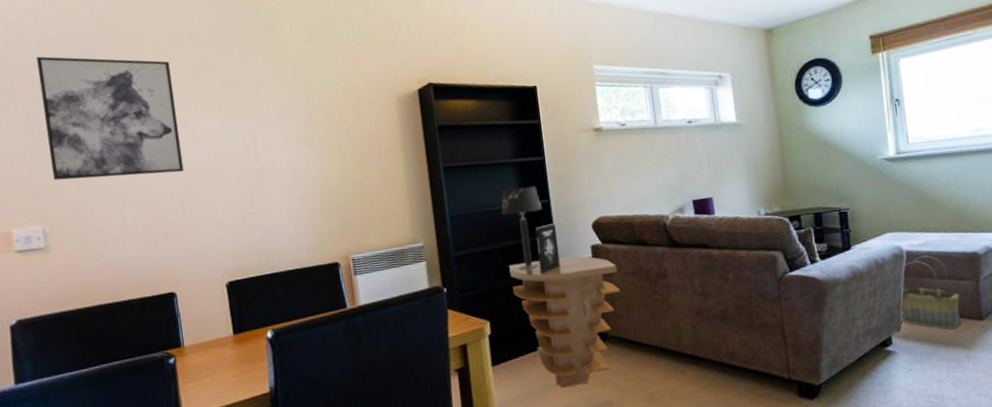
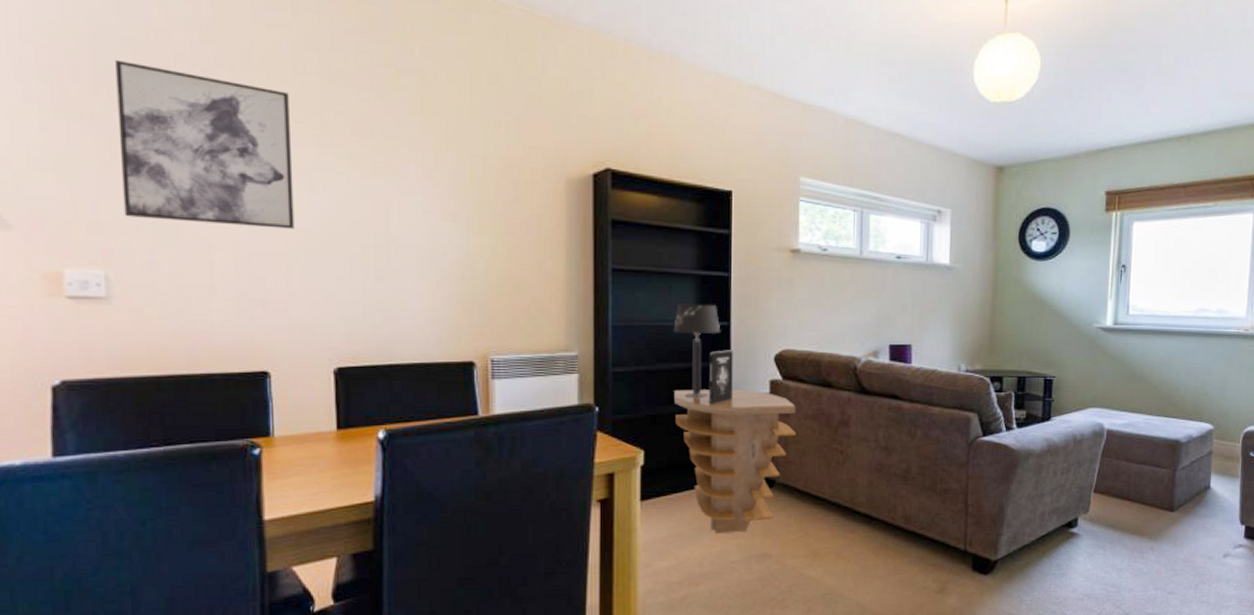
basket: present [899,255,961,330] -> none [1090,437,1154,518]

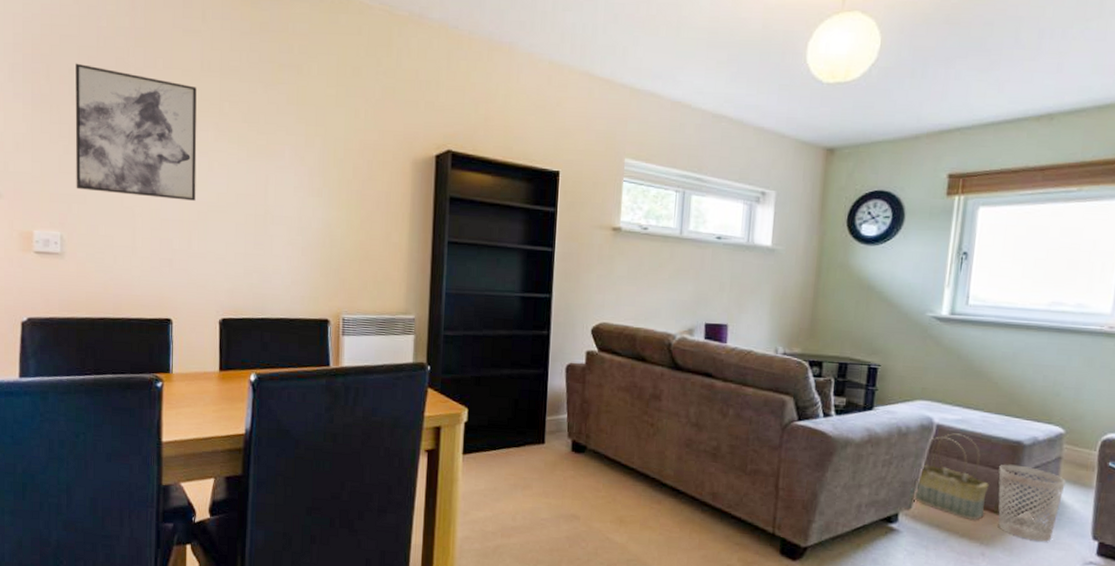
table lamp: present [673,303,721,399] -> none [499,275,543,364]
side table: present [674,389,797,534] -> none [497,354,610,492]
book: present [708,350,733,404] -> none [528,320,553,370]
basket: none [1090,437,1154,518] -> present [914,433,989,521]
wastebasket: none [1161,462,1217,531] -> present [998,464,1066,542]

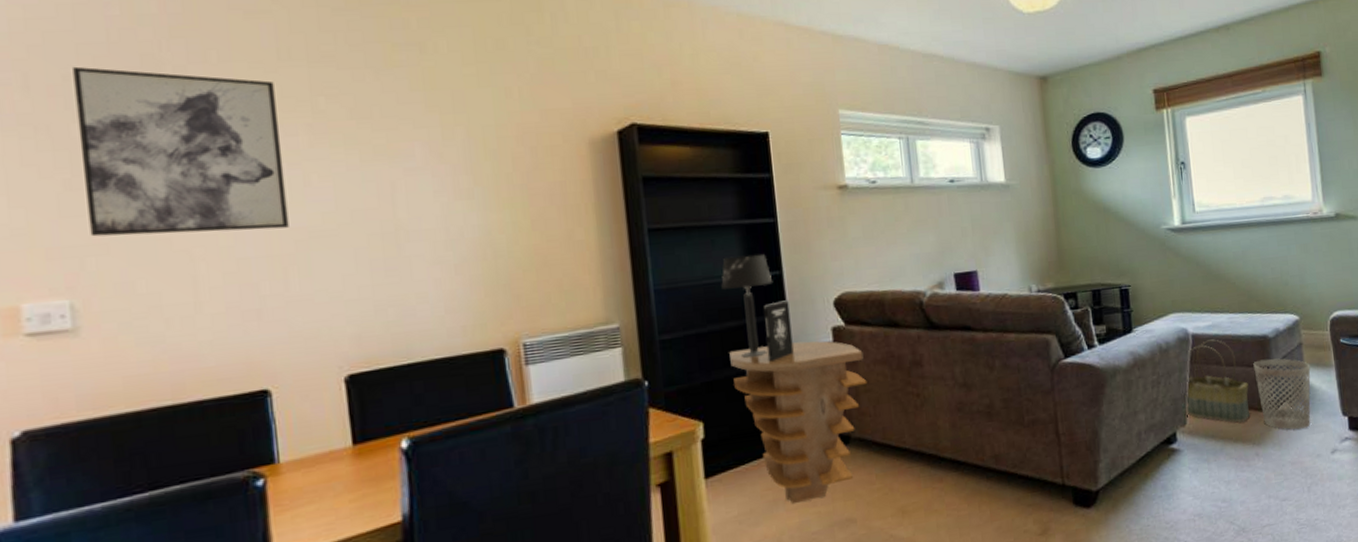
side table: none [497,354,610,492] -> present [729,341,868,505]
table lamp: none [499,275,543,364] -> present [721,253,773,358]
book: none [528,320,553,370] -> present [762,300,794,362]

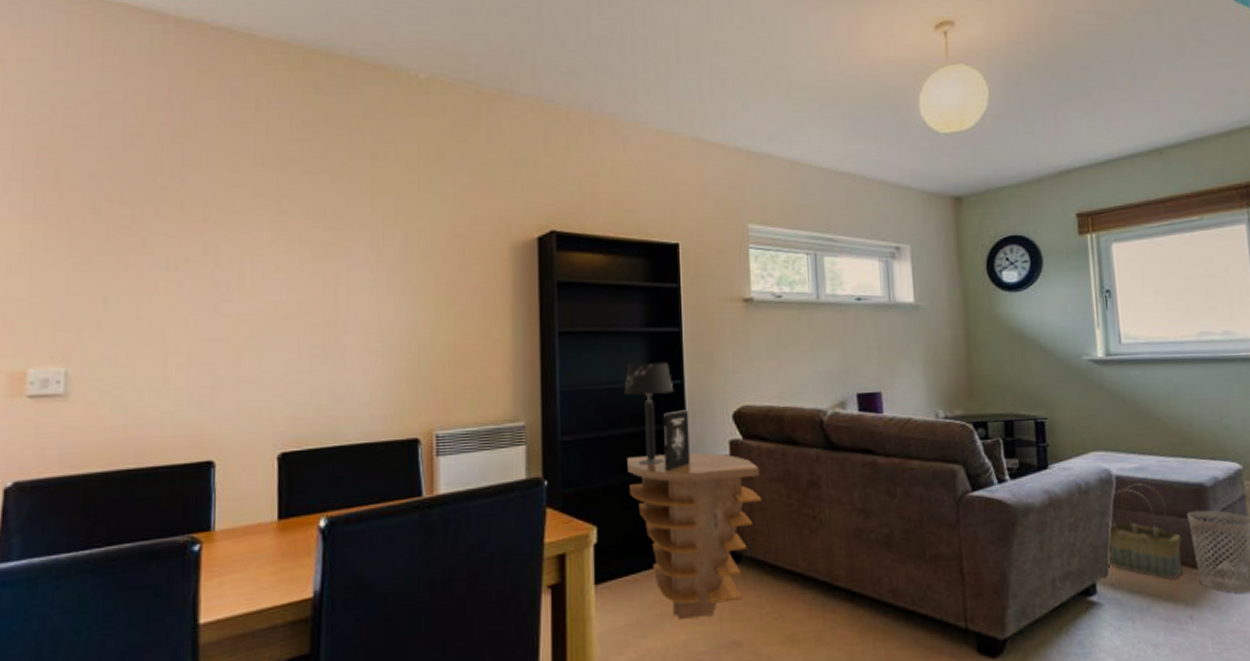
wall art: present [73,66,289,237] -> none [88,166,249,315]

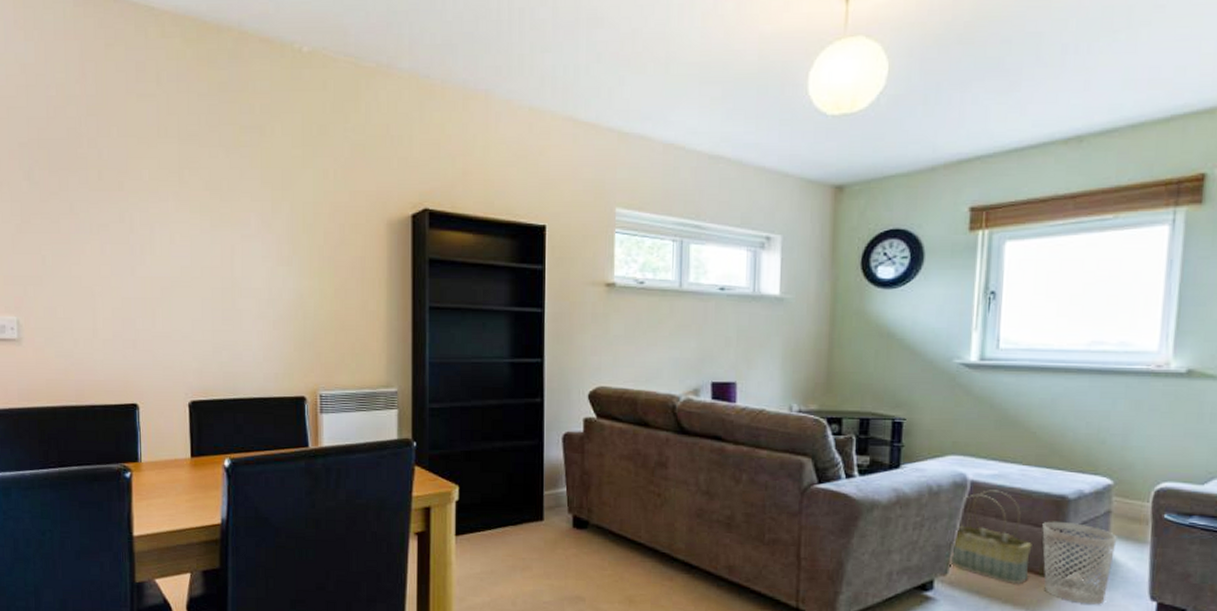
table lamp: present [624,362,674,466] -> none [487,340,535,436]
side table: present [627,452,762,621] -> none [488,426,611,574]
book: present [662,410,690,471] -> none [521,387,546,442]

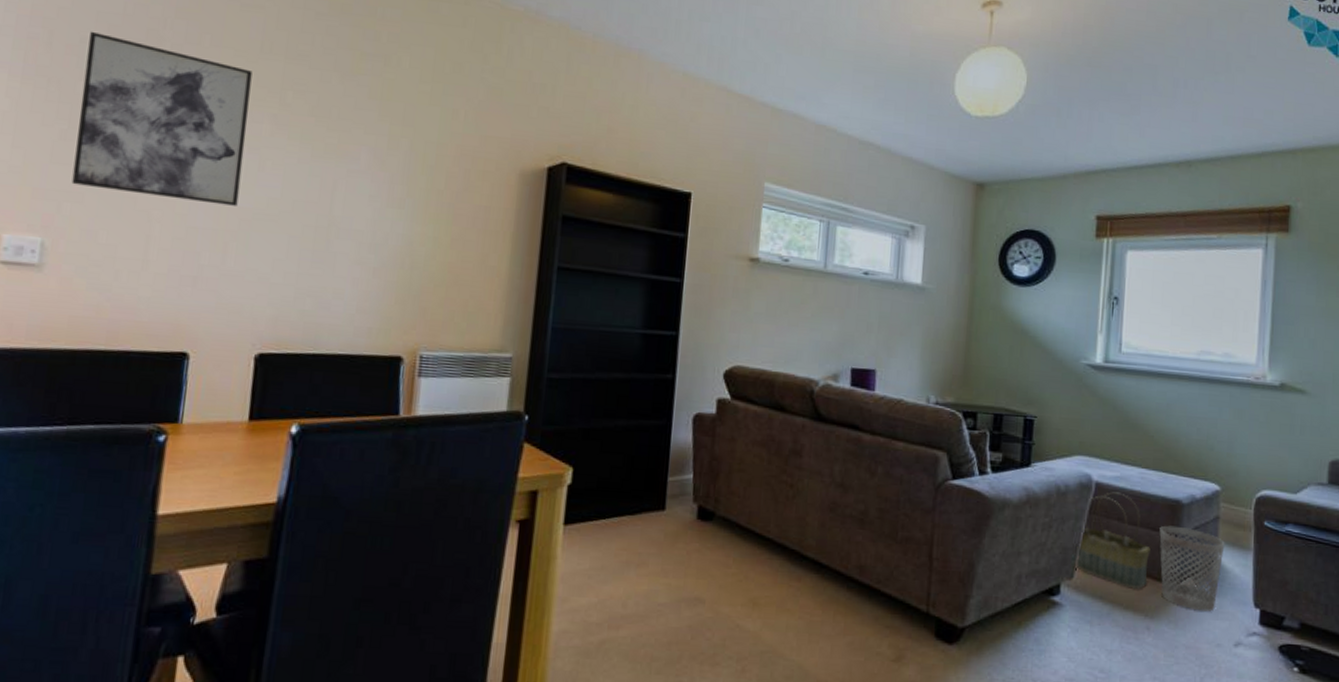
wall art: none [25,136,158,276] -> present [71,31,253,206]

